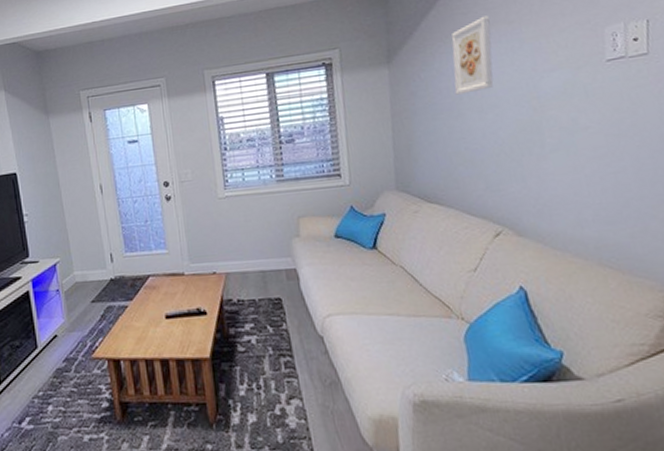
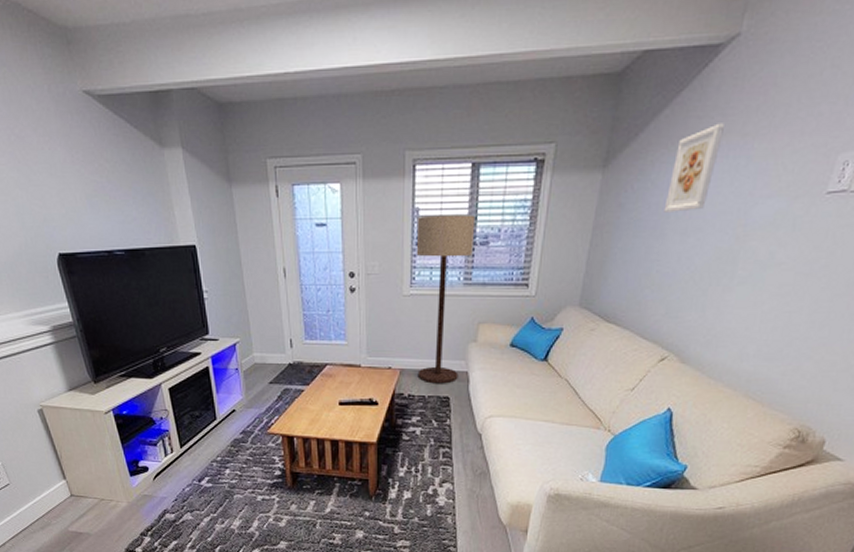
floor lamp: none [222,117,288,286] -> present [416,215,476,384]

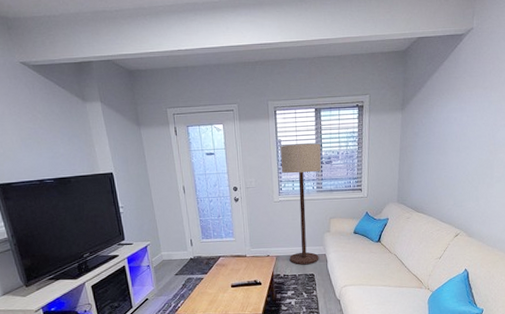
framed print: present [663,123,724,212] -> none [443,81,472,138]

